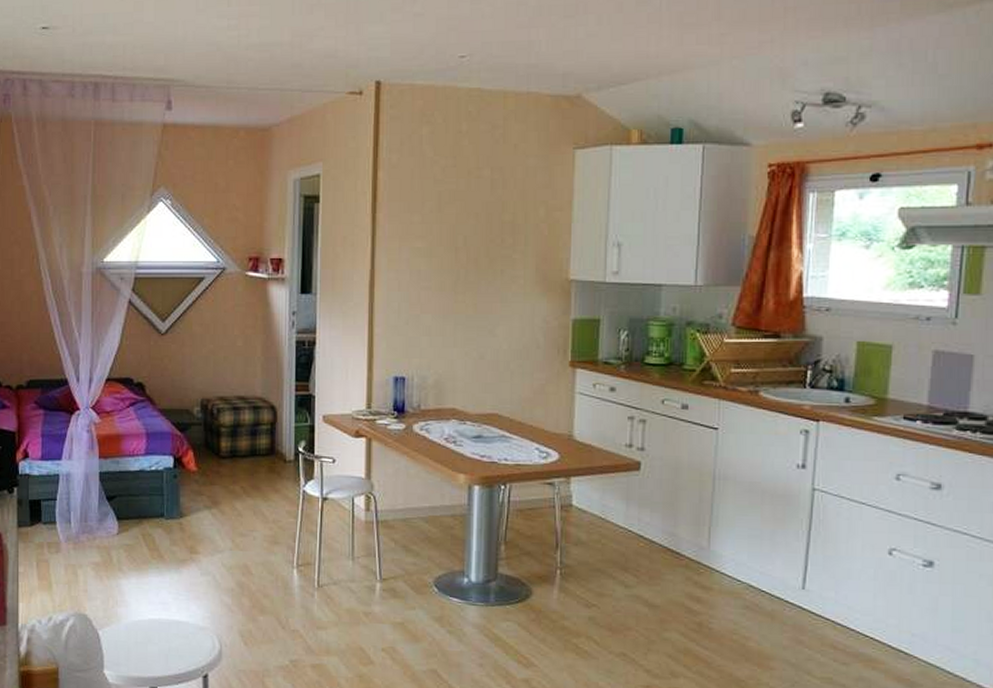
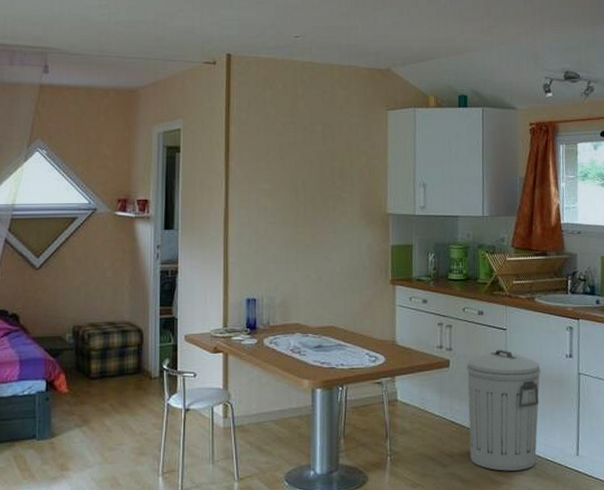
trash can: none [661,452,761,600] -> present [467,349,541,471]

